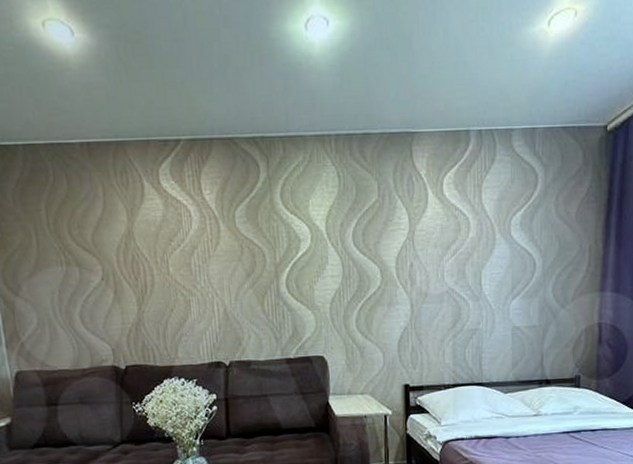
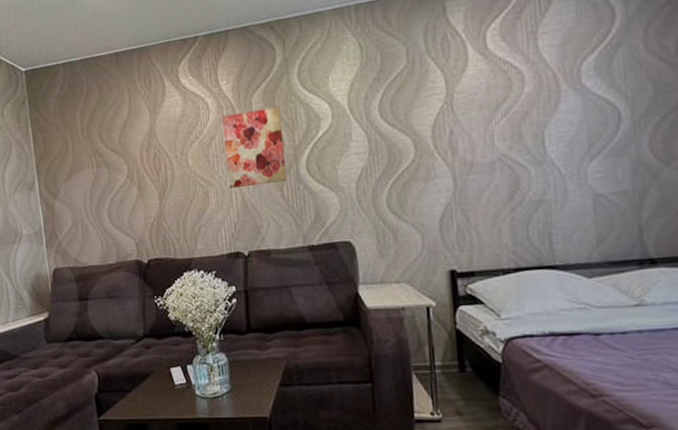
wall art: none [205,223,268,299] -> present [222,106,288,188]

